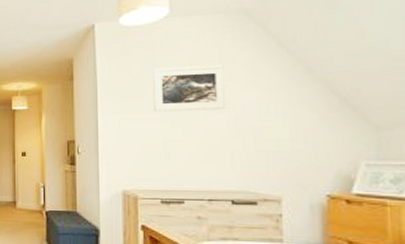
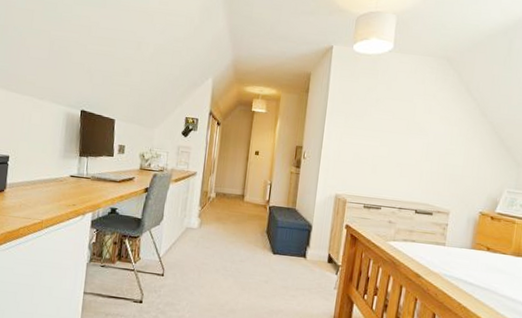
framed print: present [153,65,227,112] -> none [369,93,427,136]

